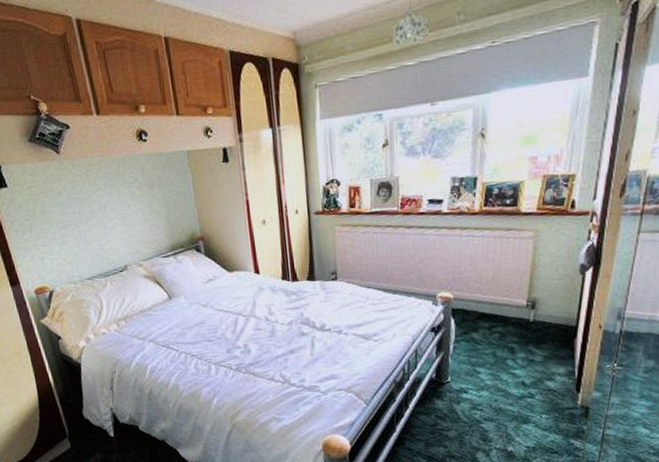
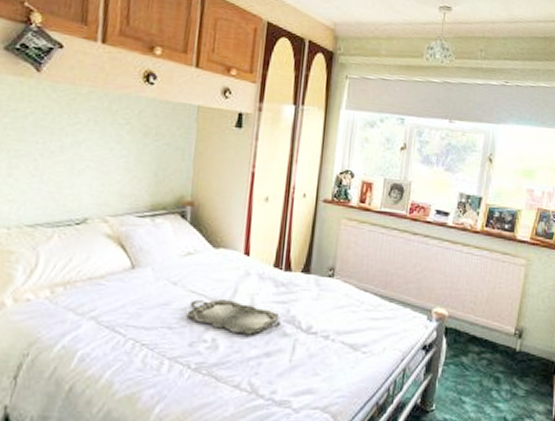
serving tray: none [220,312,298,338] -> present [187,298,281,335]

